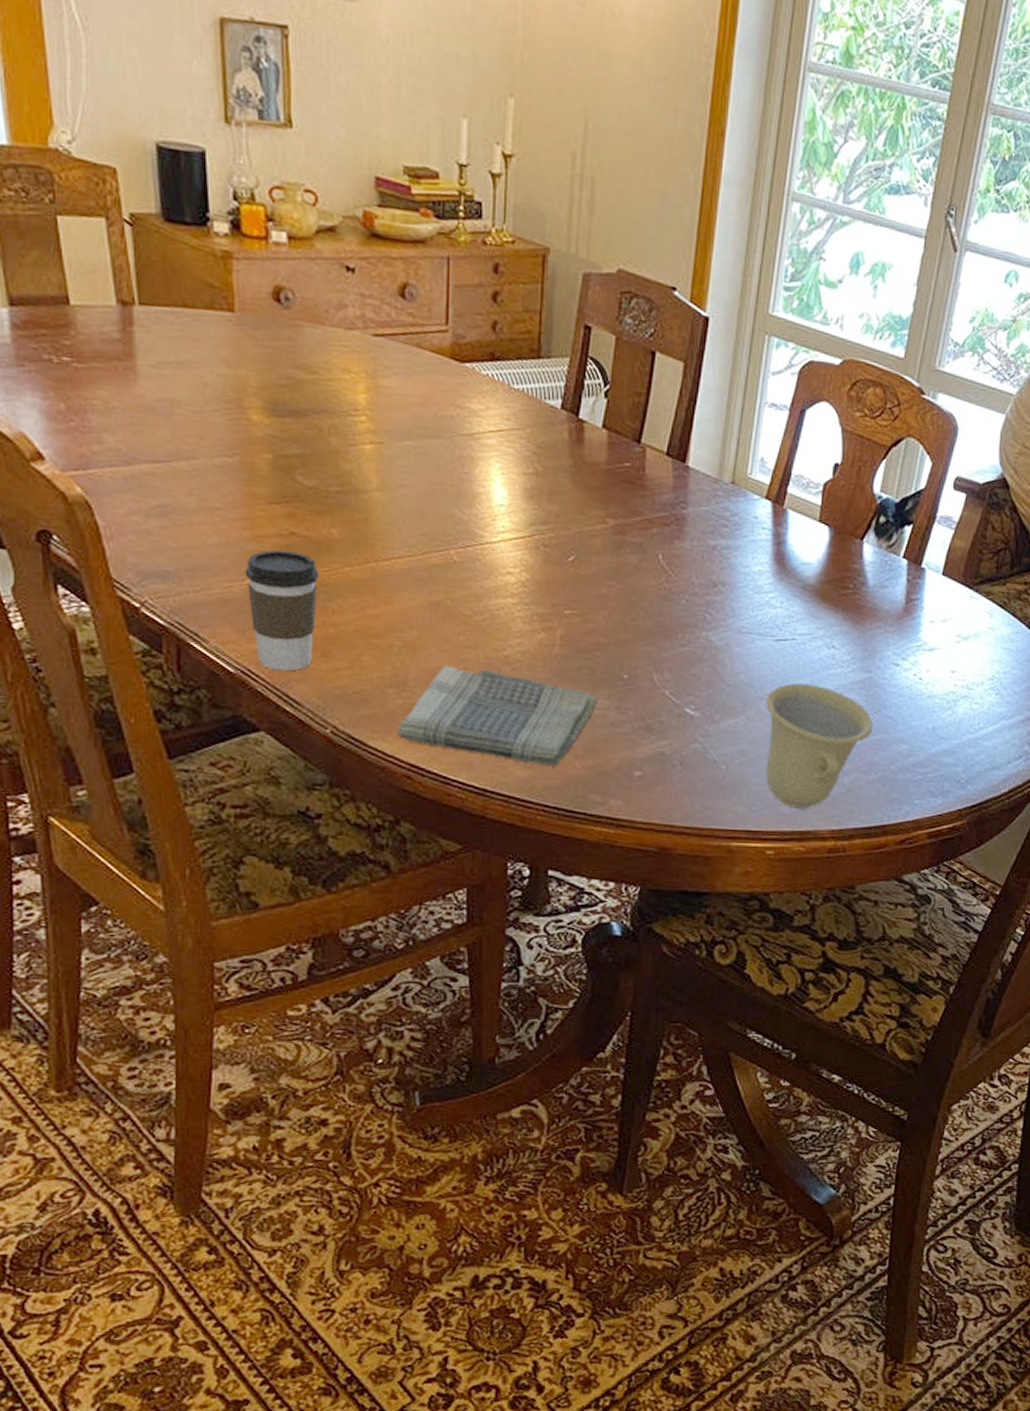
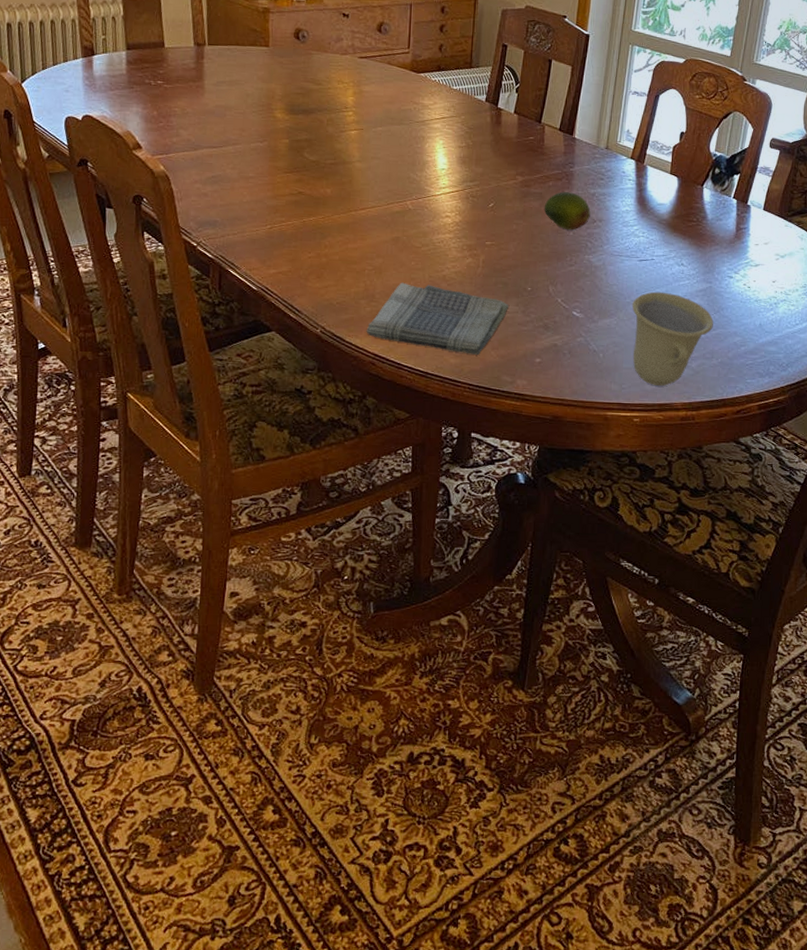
coffee cup: present [245,550,319,672] -> none [267,205,317,289]
fruit: none [645,542,710,597] -> present [544,192,591,230]

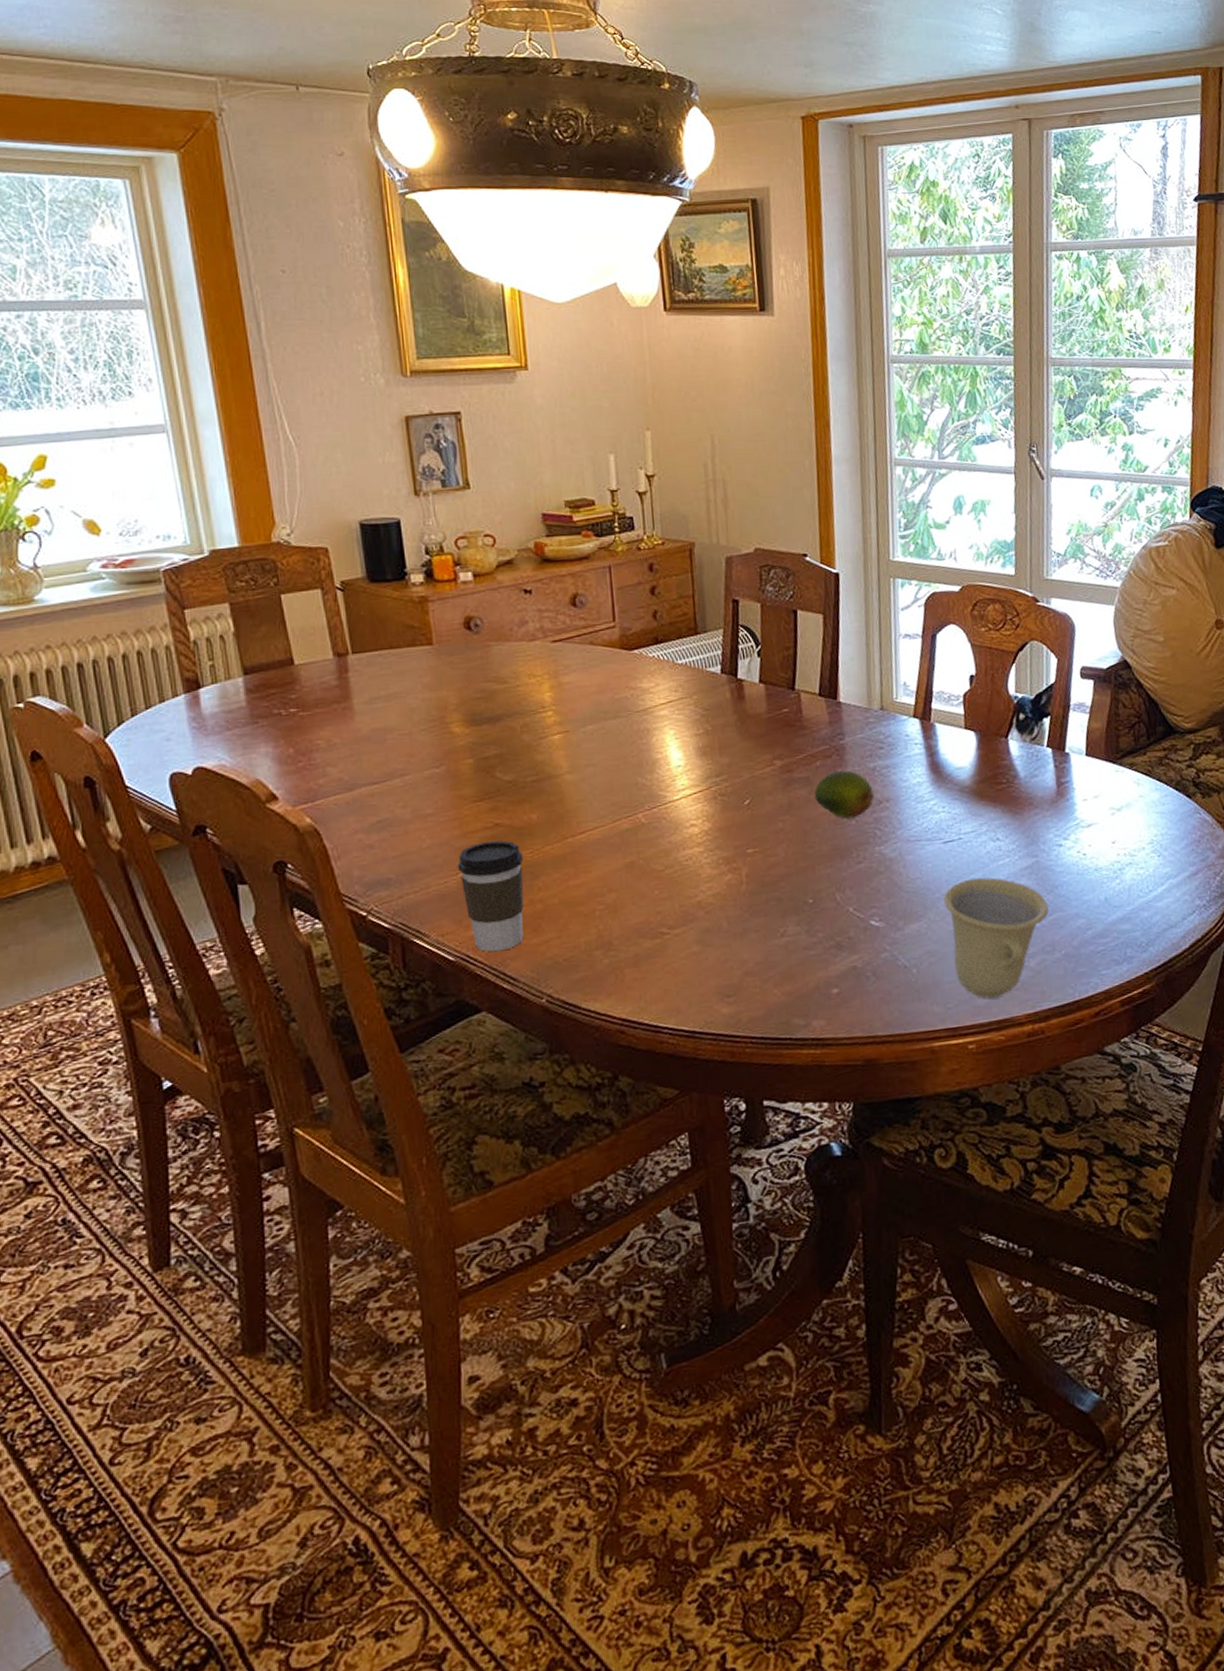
coffee cup: none [267,205,317,289] -> present [457,840,524,952]
dish towel: present [366,282,509,355] -> none [607,916,788,999]

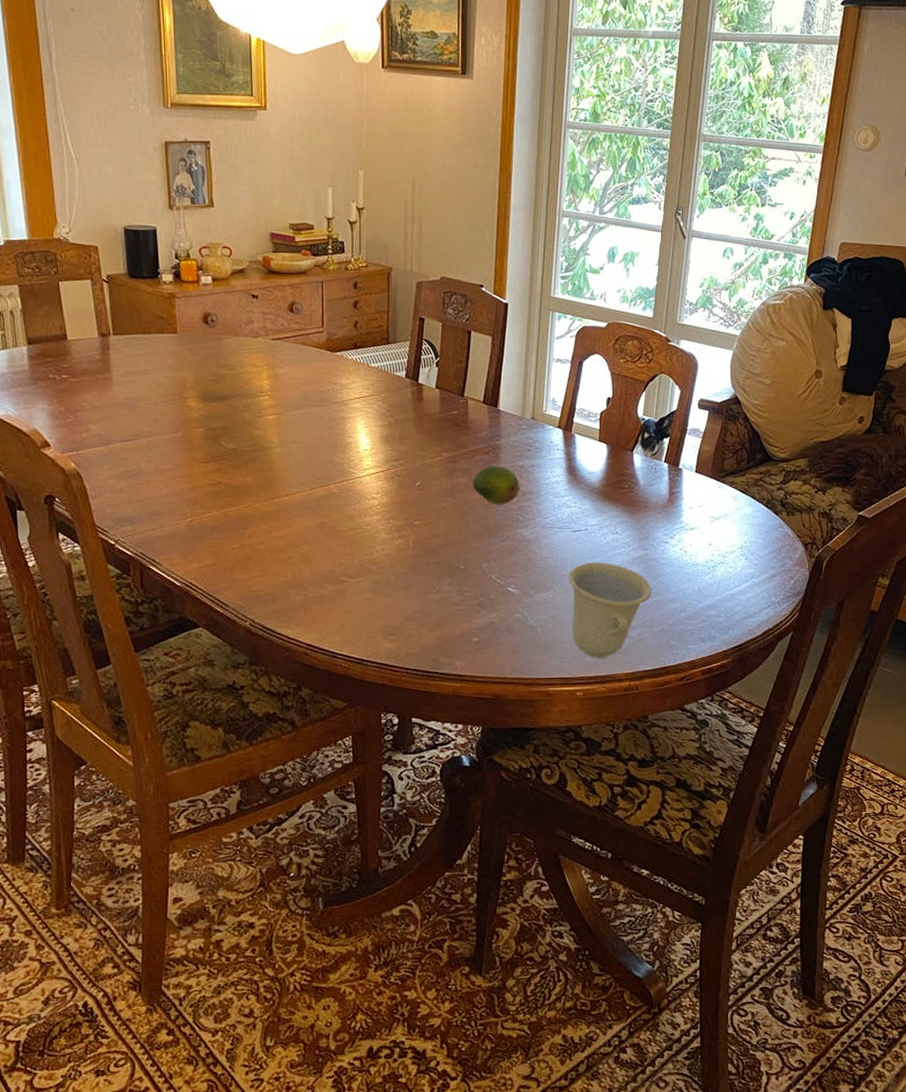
coffee cup: present [457,840,524,952] -> none [187,496,239,582]

